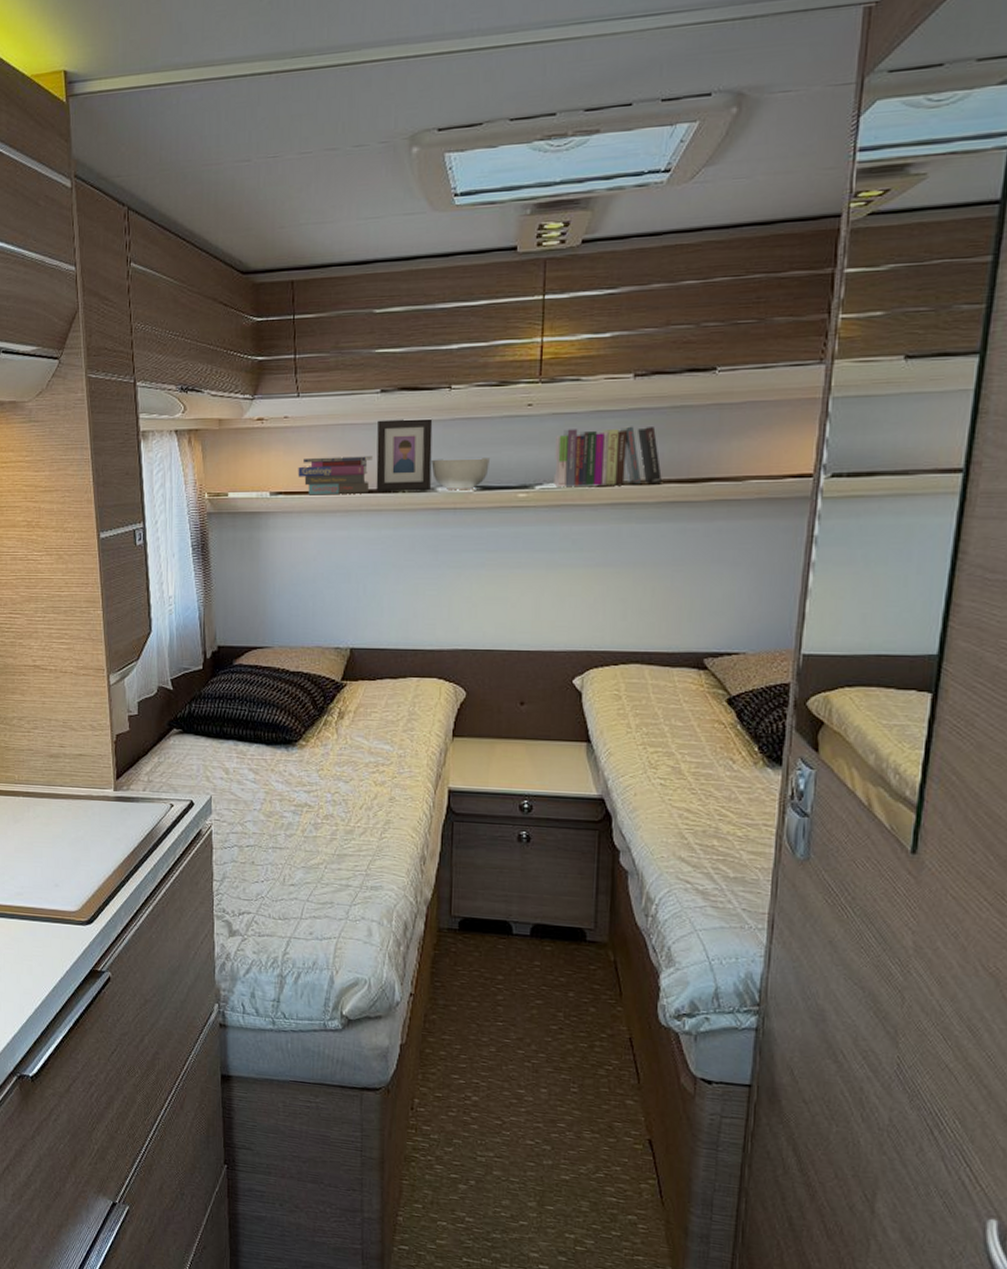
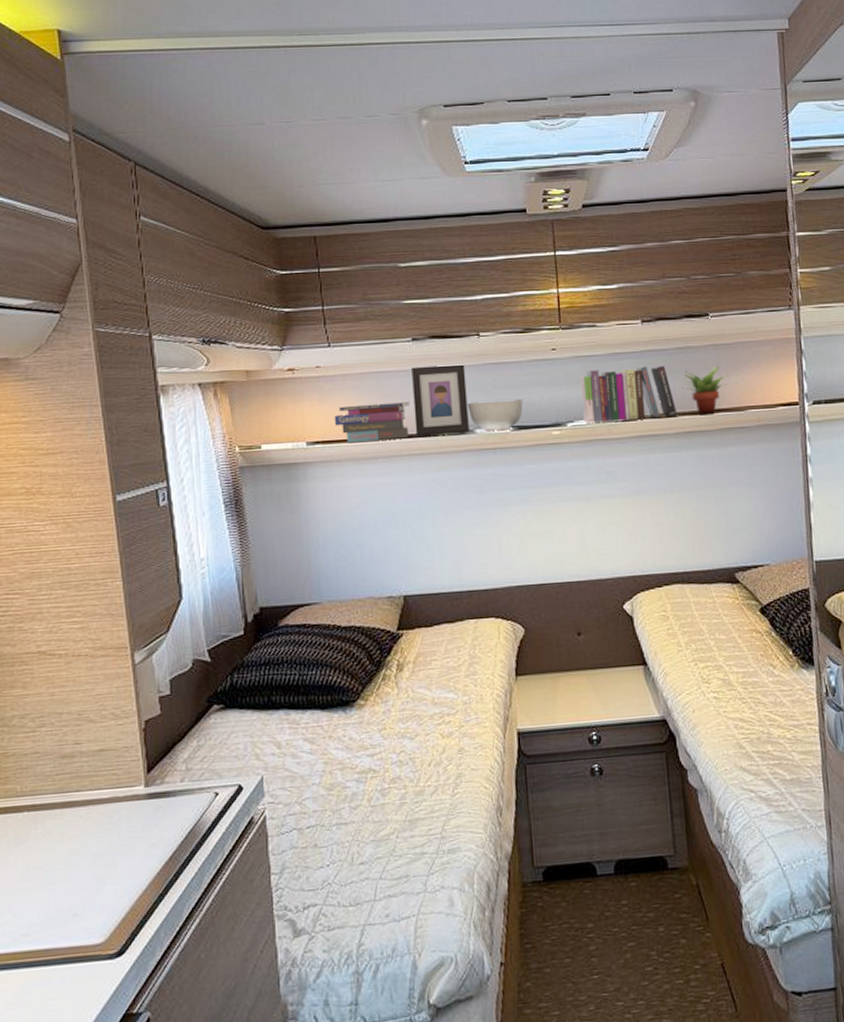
succulent plant: none [671,427,729,483] -> present [682,364,728,414]

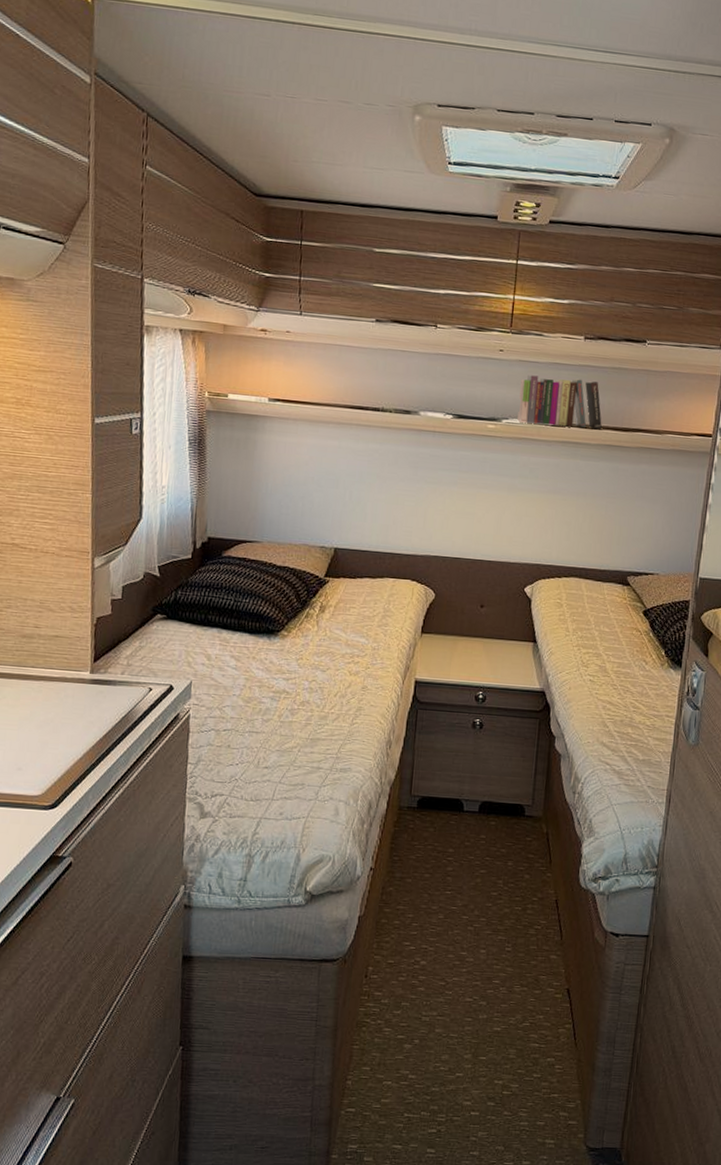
books: present [334,402,411,444] -> none [295,371,366,410]
picture frame: present [411,364,469,436] -> none [366,346,420,414]
bowl: present [468,399,524,432] -> none [416,386,467,417]
succulent plant: present [682,364,728,414] -> none [610,388,653,432]

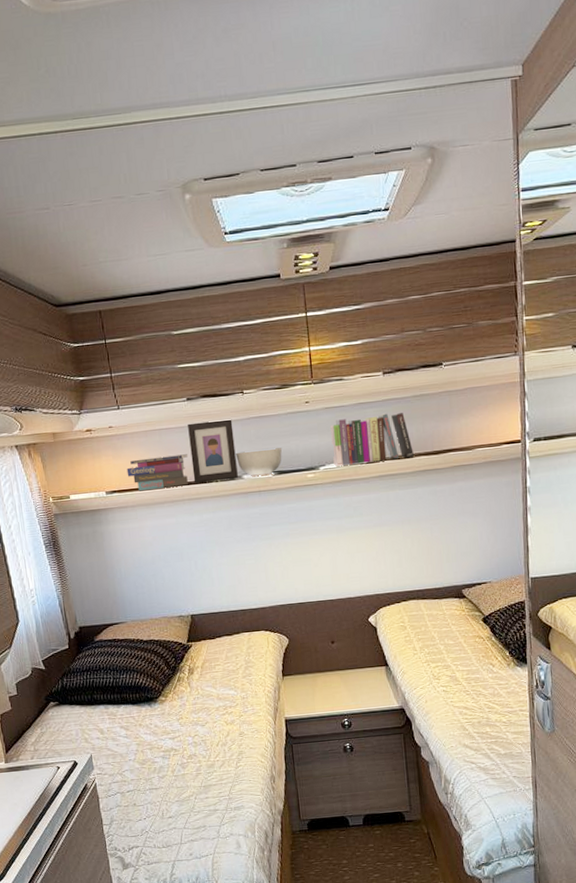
books: none [295,371,366,410] -> present [126,454,189,492]
picture frame: none [366,346,420,414] -> present [188,419,238,483]
bowl: none [416,386,467,417] -> present [236,447,283,477]

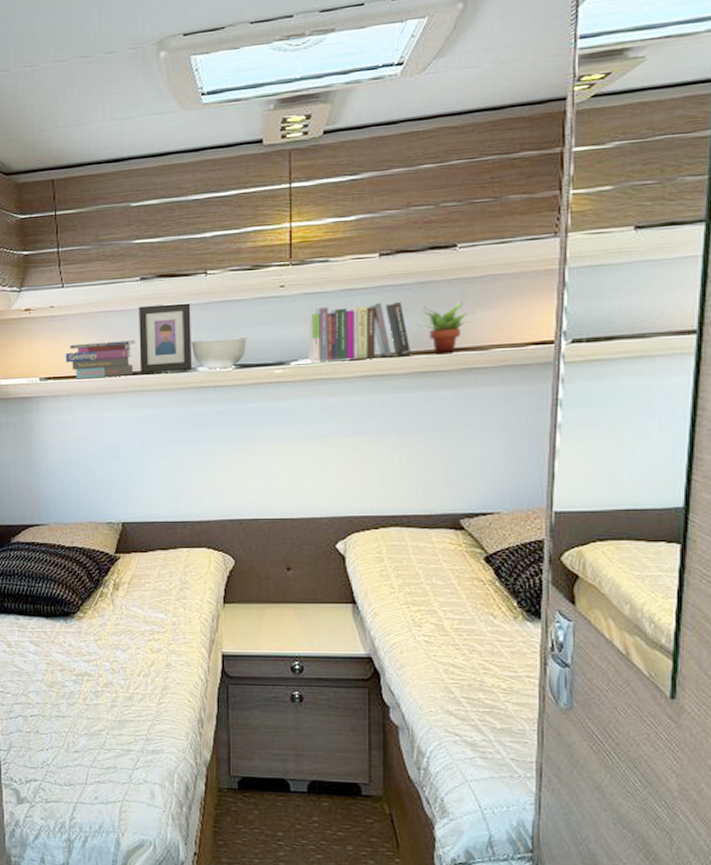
succulent plant: none [418,409,459,455] -> present [418,300,473,354]

